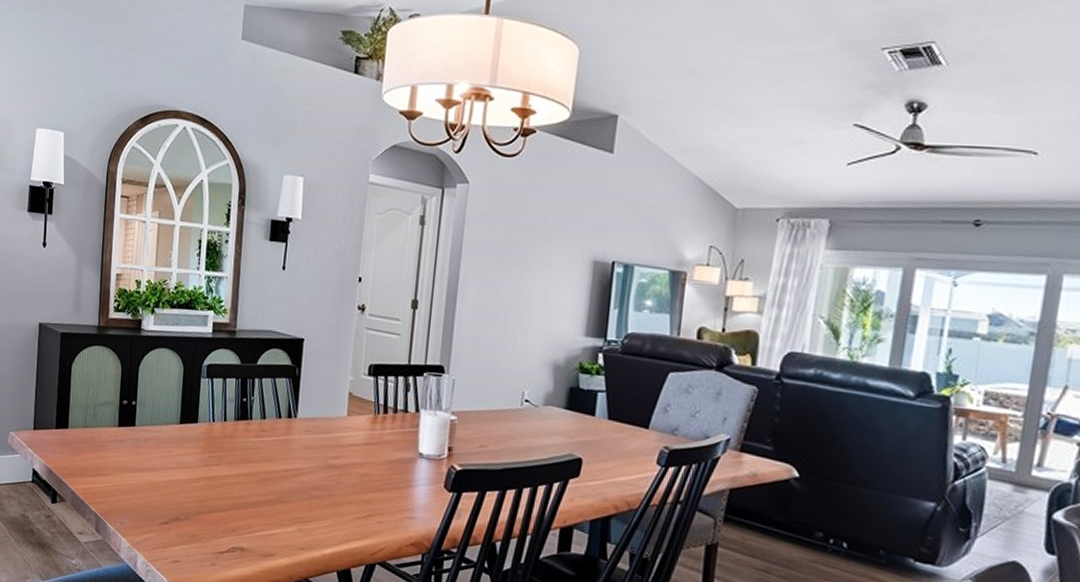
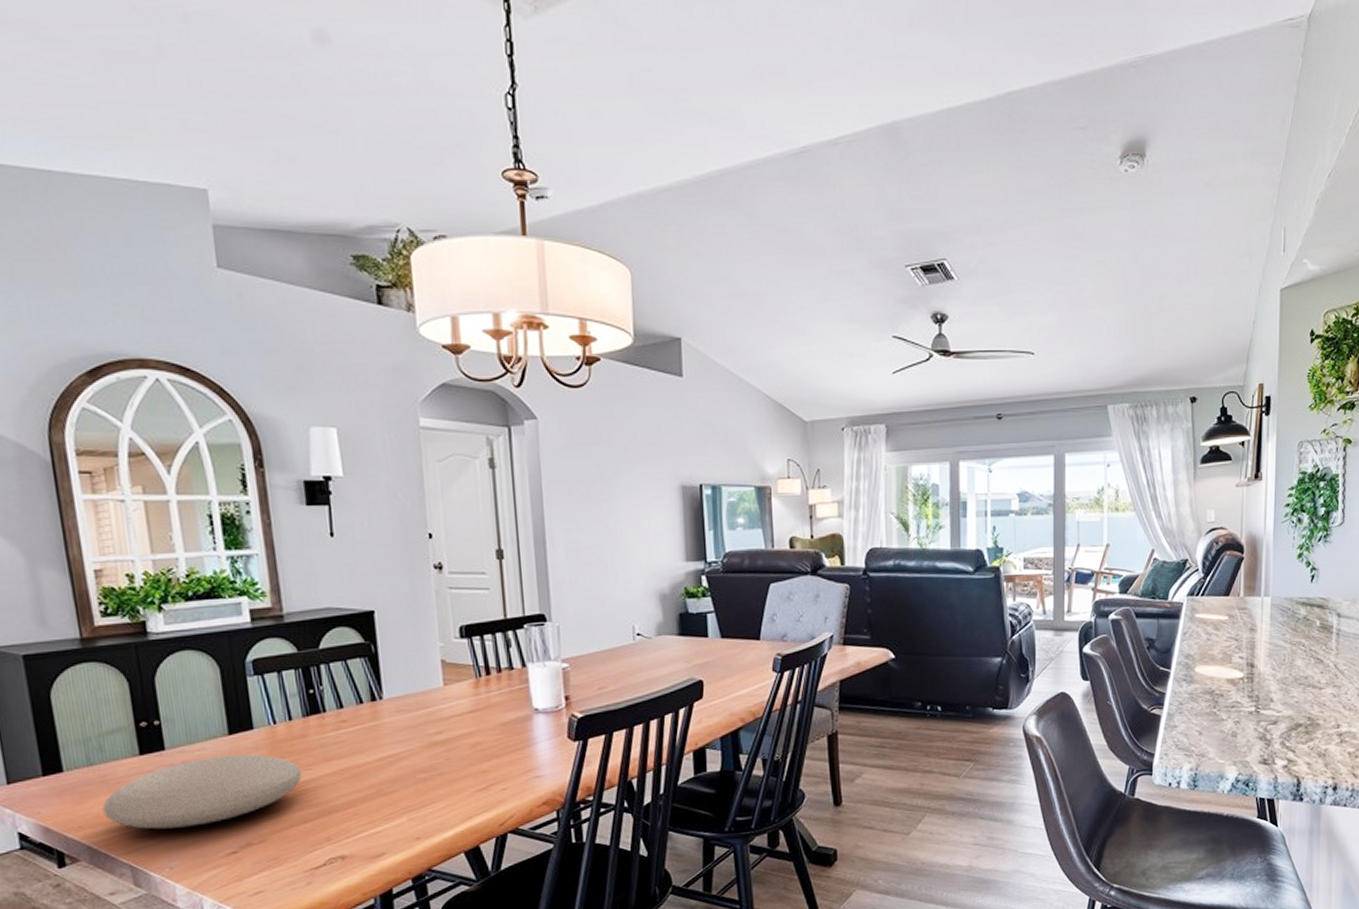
plate: none [86,439,225,495] -> present [102,754,302,829]

